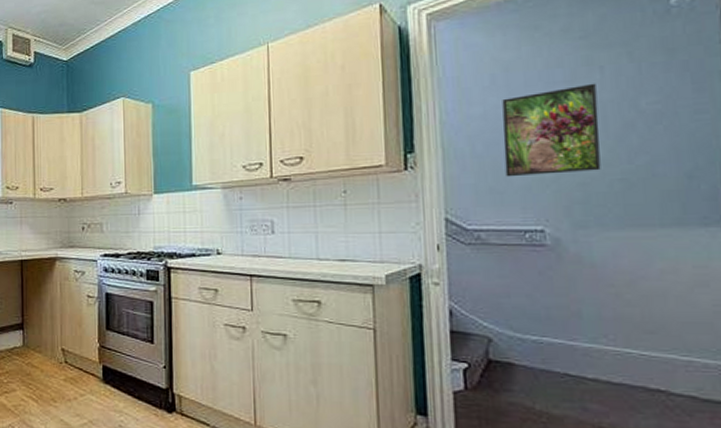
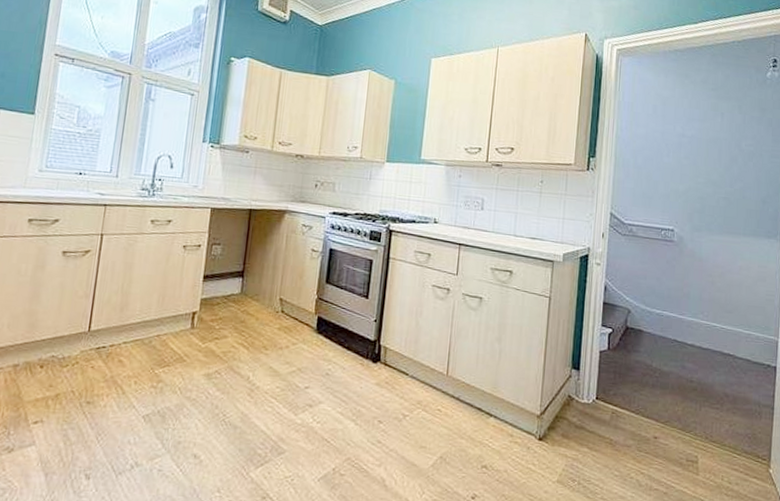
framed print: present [502,83,601,177] -> none [654,124,718,190]

